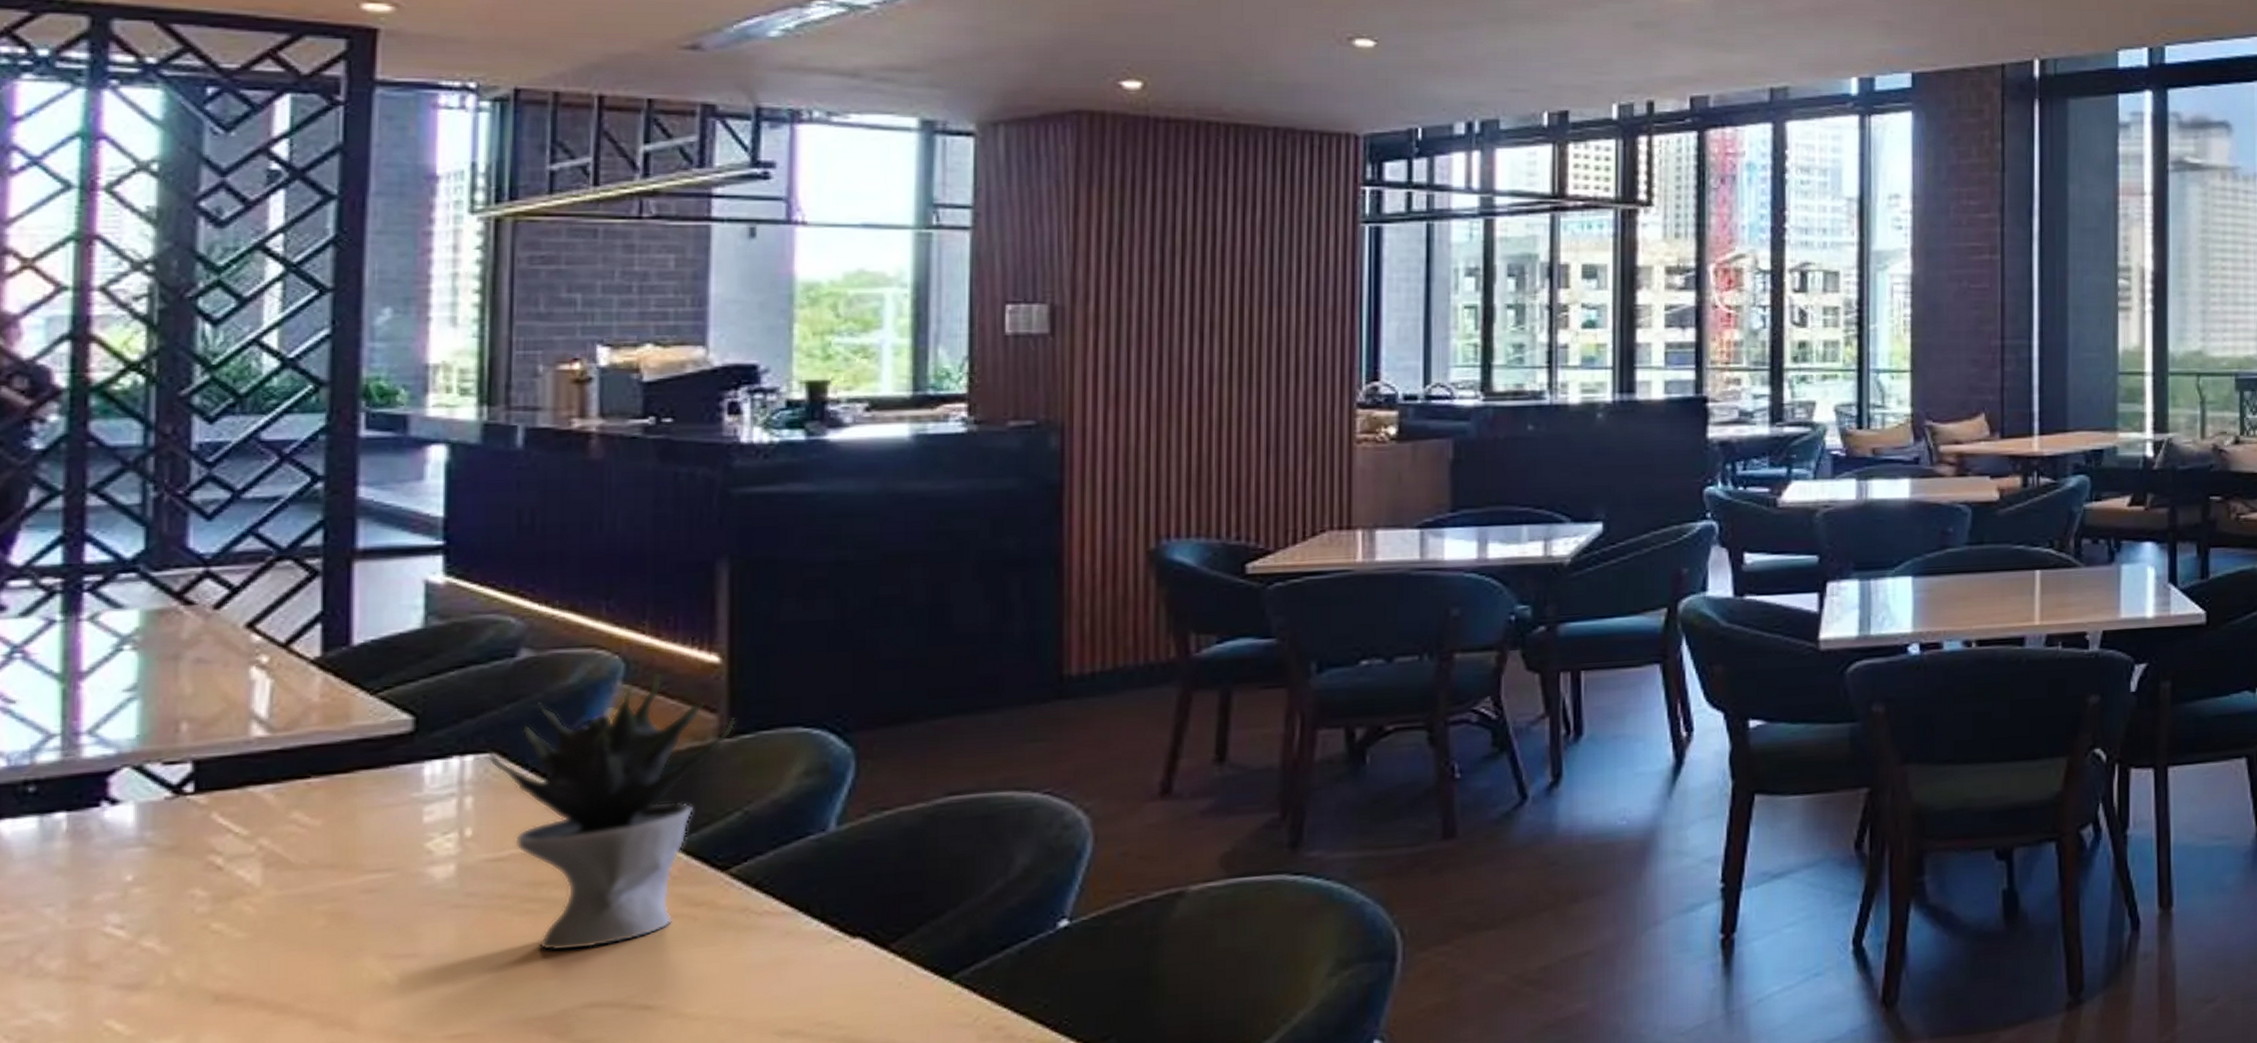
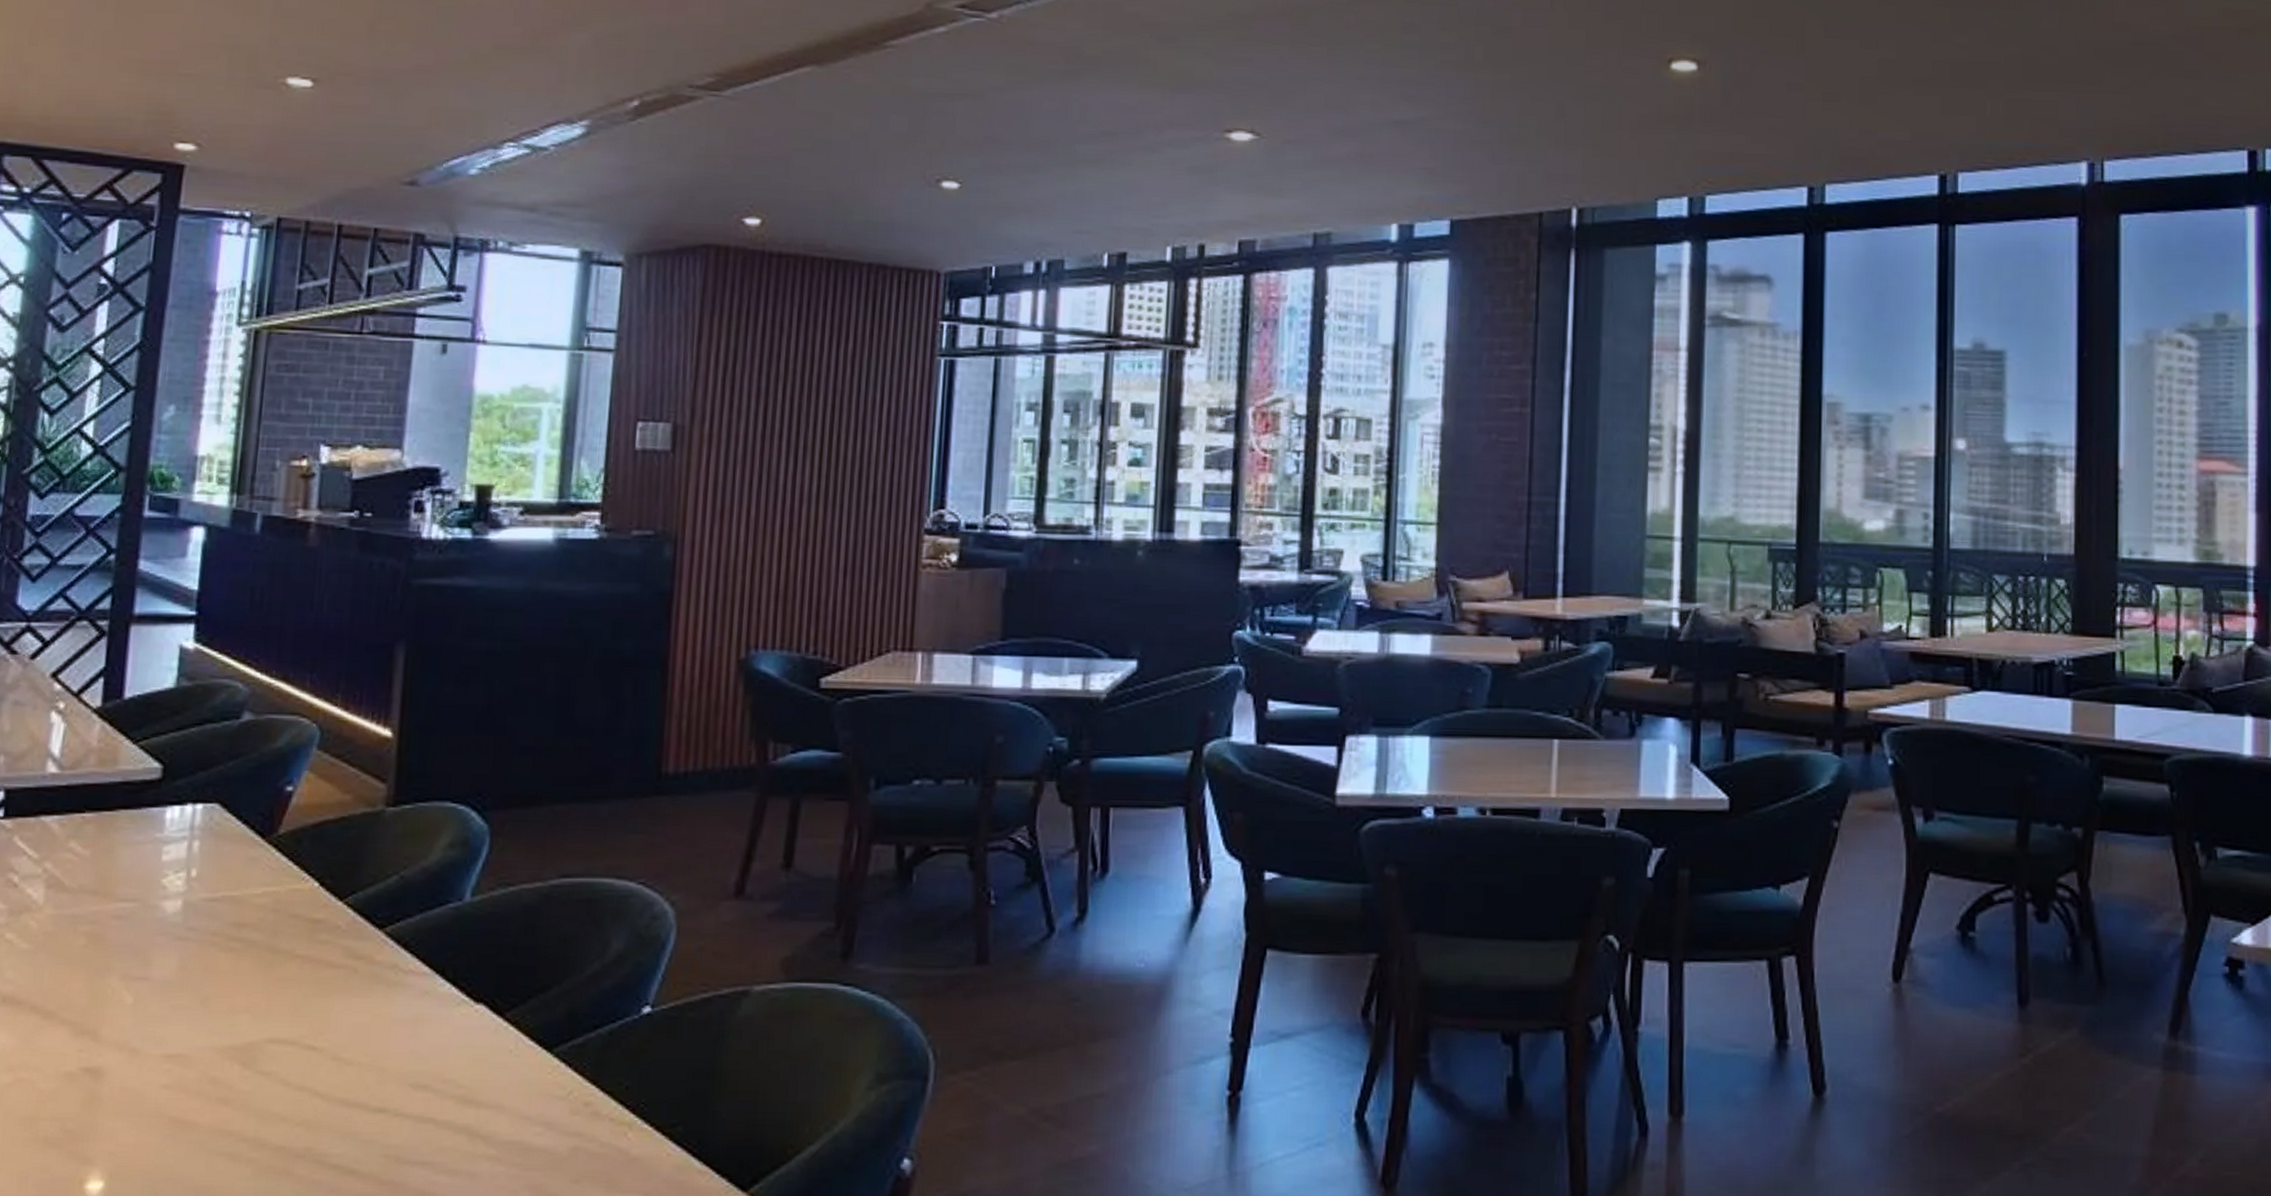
potted plant: present [487,673,736,952] -> none [212,743,400,989]

